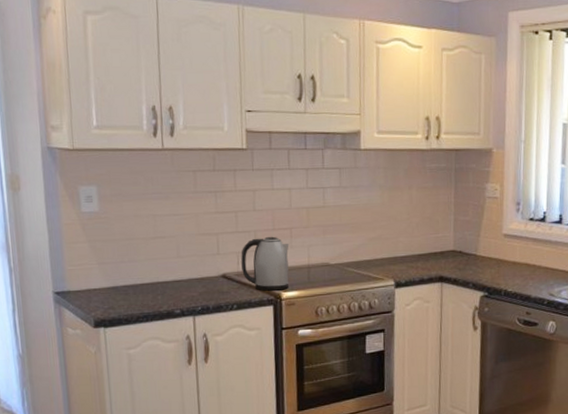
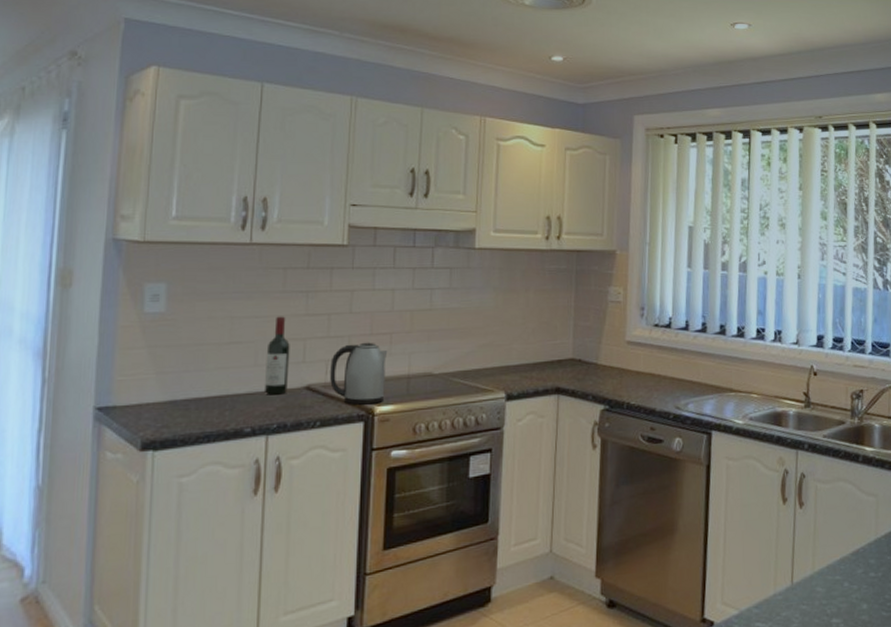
wine bottle: none [186,214,207,282] -> present [264,316,290,395]

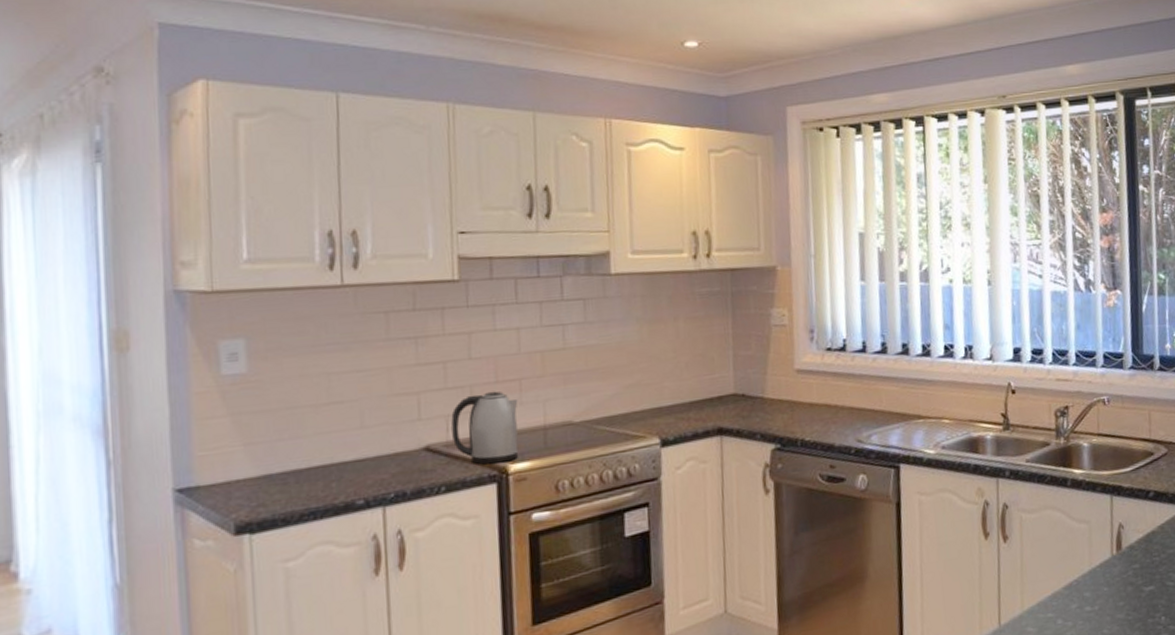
wine bottle: present [264,316,290,395] -> none [373,368,404,461]

